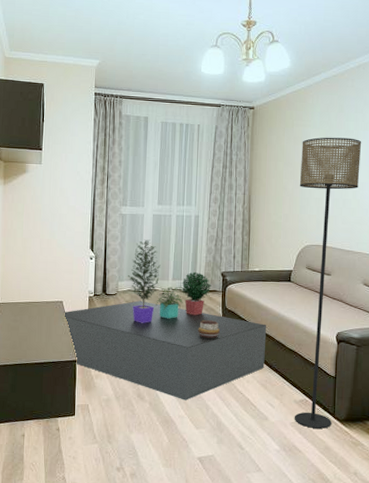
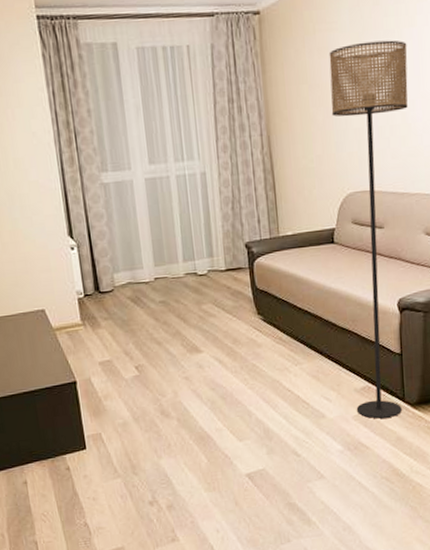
coffee table: present [63,300,267,401] -> none [47,294,314,410]
potted plant: present [128,239,211,323] -> none [124,213,235,323]
decorative bowl: present [198,320,220,339] -> none [225,306,253,330]

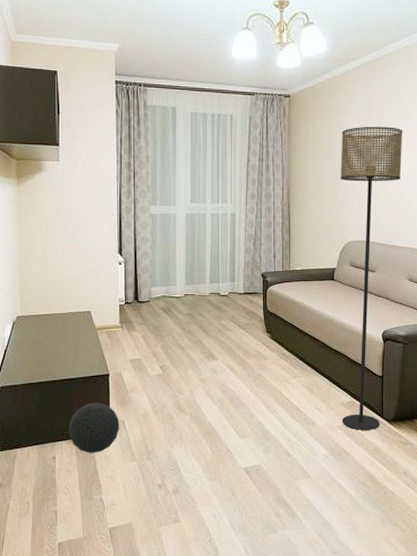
ball: none [36,415,97,474] -> present [68,402,120,453]

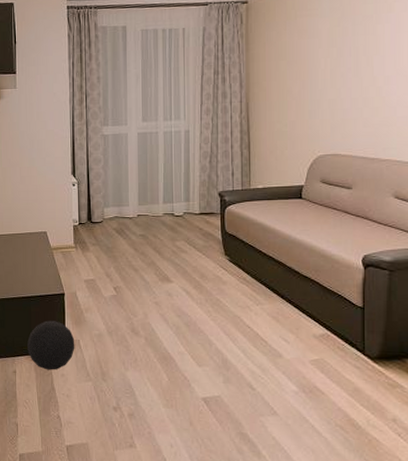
floor lamp: present [340,126,403,430] -> none [307,24,385,368]

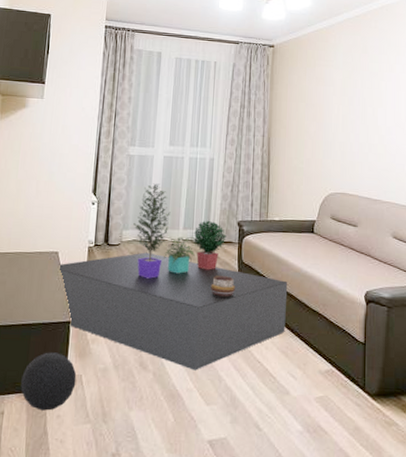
coffee table: none [47,227,276,336] -> present [58,252,288,371]
potted plant: none [114,160,208,252] -> present [133,183,227,279]
decorative bowl: none [195,246,220,267] -> present [211,276,235,297]

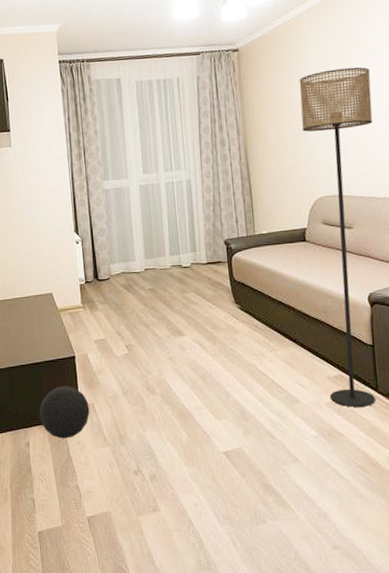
coffee table: present [58,252,288,371] -> none [54,282,288,389]
potted plant: present [133,183,227,279] -> none [120,213,215,308]
decorative bowl: present [211,276,235,297] -> none [205,296,231,317]
floor lamp: none [319,78,387,405] -> present [299,67,375,407]

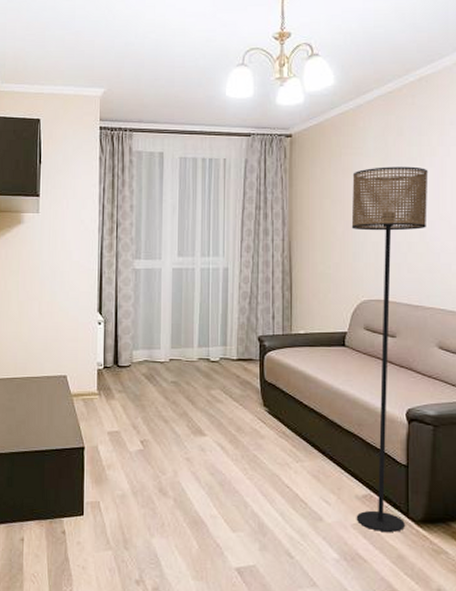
ball: present [39,386,90,439] -> none [38,479,94,537]

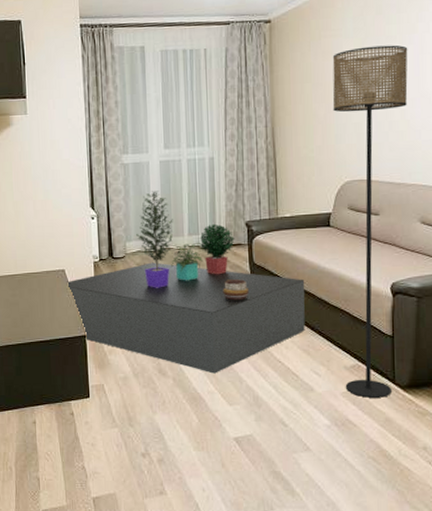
coffee table: none [67,373,317,496] -> present [66,262,305,374]
potted plant: none [144,299,246,401] -> present [136,190,235,288]
decorative bowl: none [231,396,258,419] -> present [223,279,248,301]

